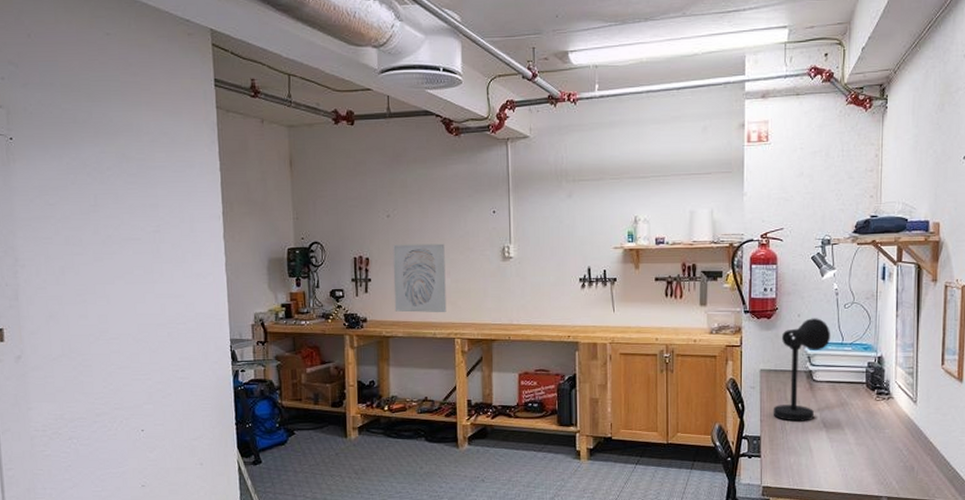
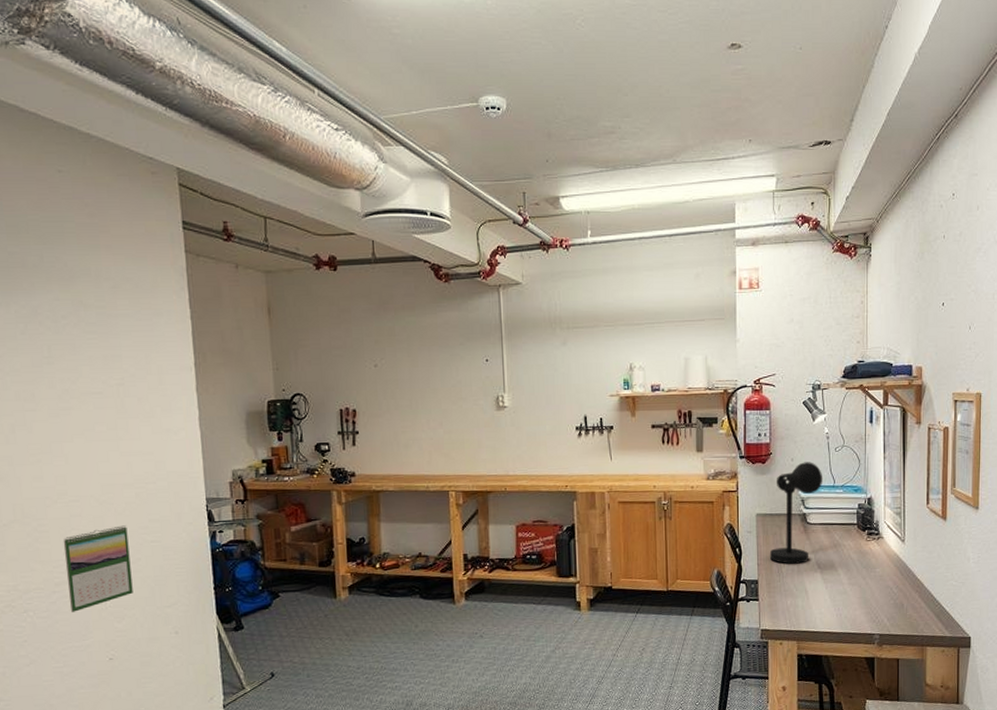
calendar: none [103,362,164,441] -> present [63,525,133,612]
wall art: present [392,243,447,313] -> none [380,393,440,466]

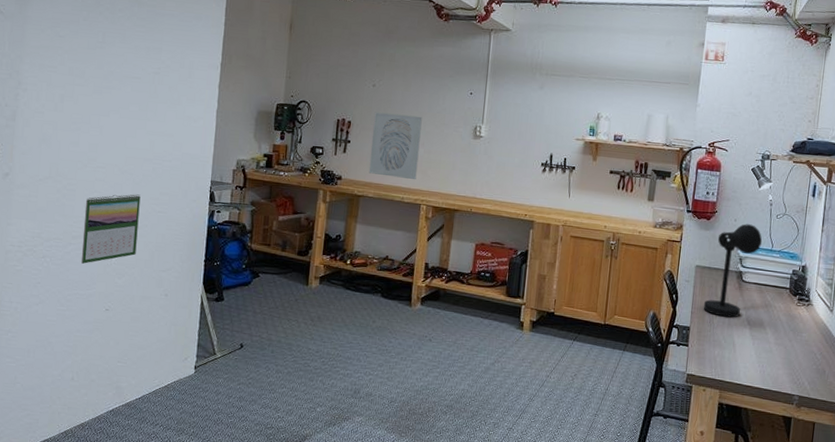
wall art: none [380,393,440,466] -> present [368,112,422,180]

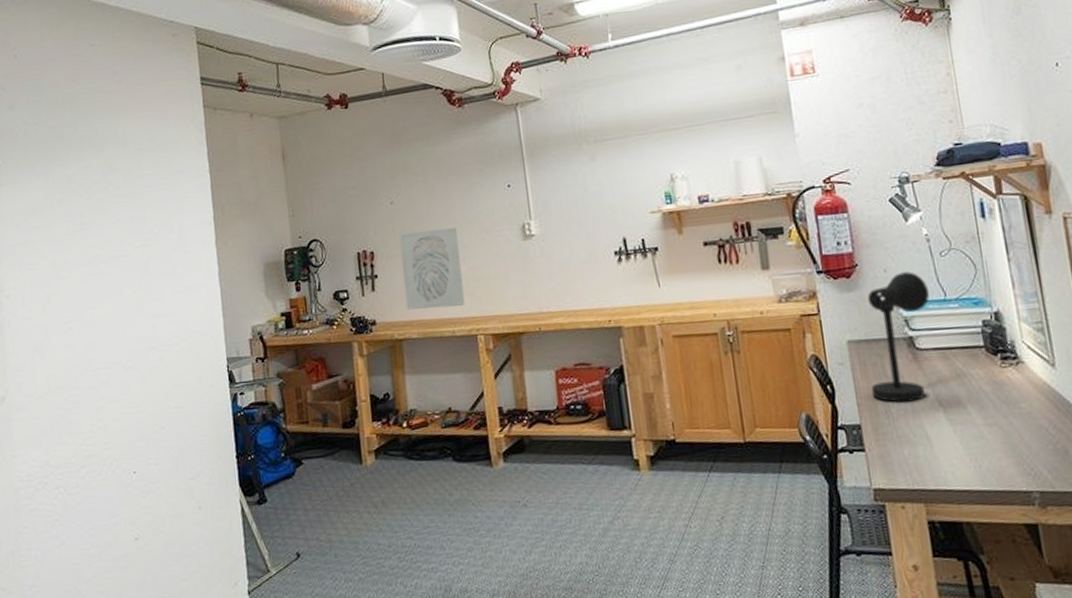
calendar: present [81,194,141,264] -> none [92,391,158,488]

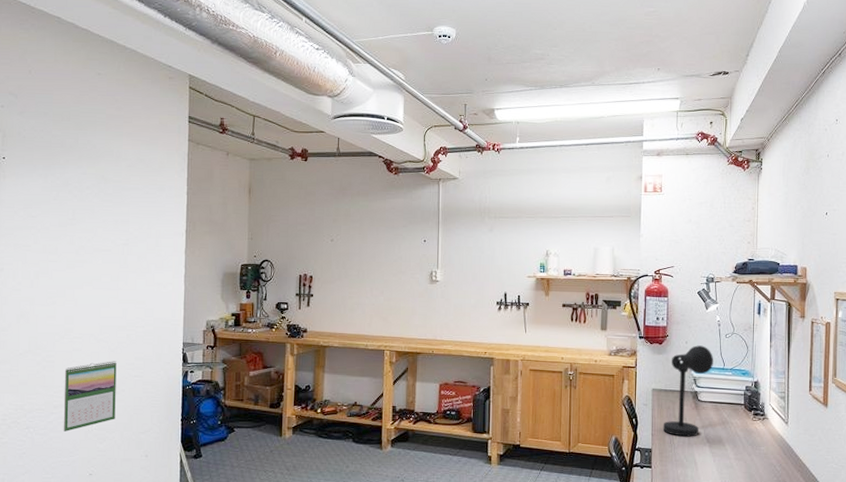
calendar: none [92,391,158,488] -> present [63,361,117,432]
wall art: present [398,227,465,310] -> none [332,265,380,328]

